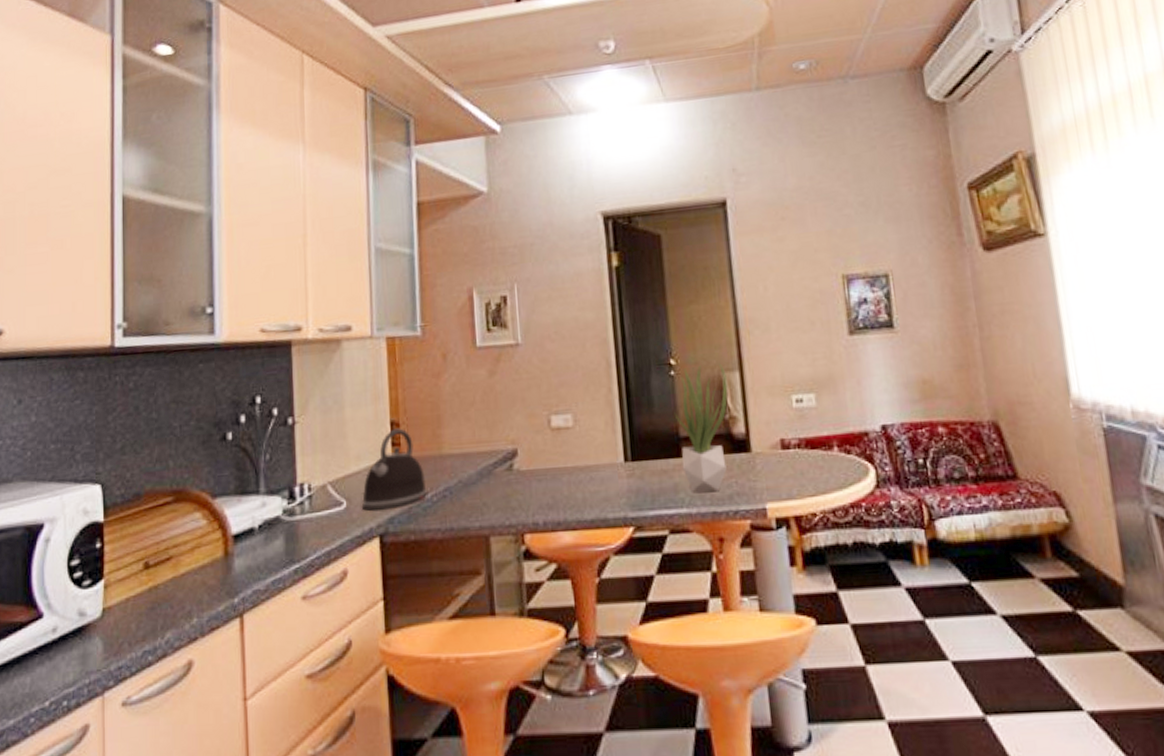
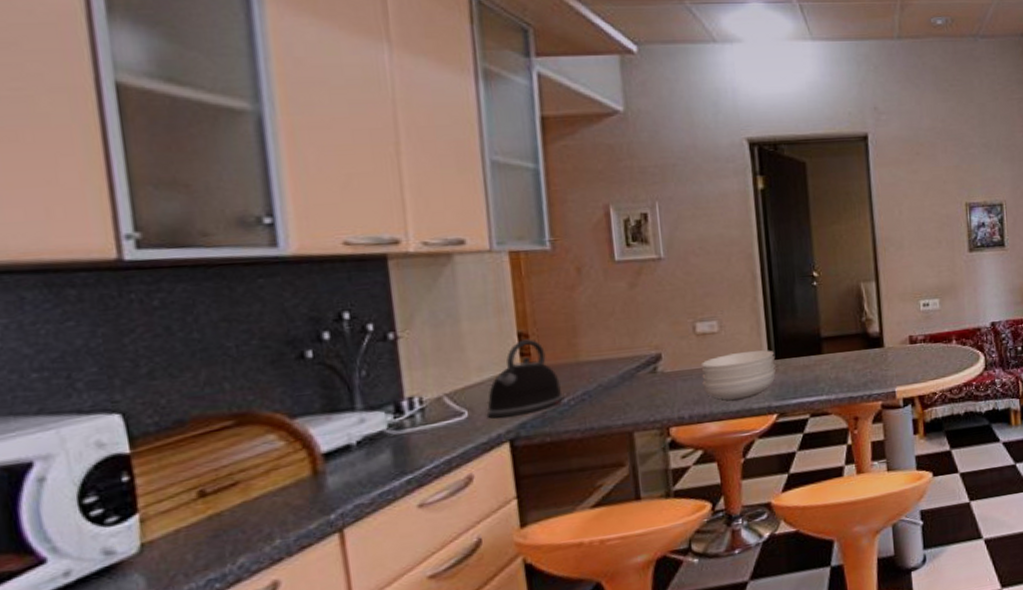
bowl: none [555,449,632,508] -> present [700,350,776,401]
potted plant: present [674,363,728,492] -> none [816,275,865,382]

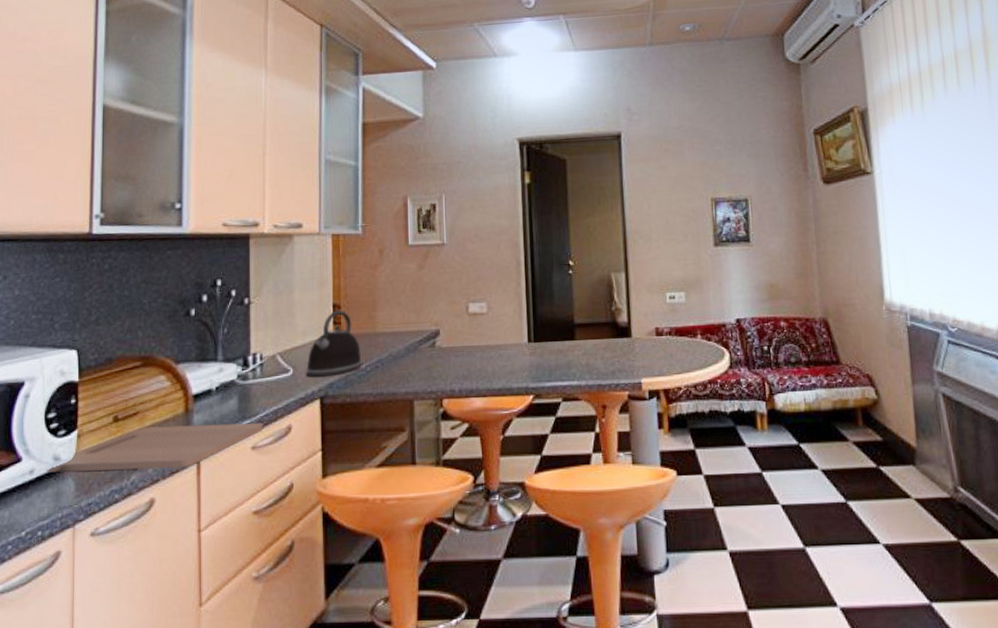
cutting board: none [91,475,433,571] -> present [46,422,263,472]
bowl: present [700,350,776,401] -> none [471,332,534,379]

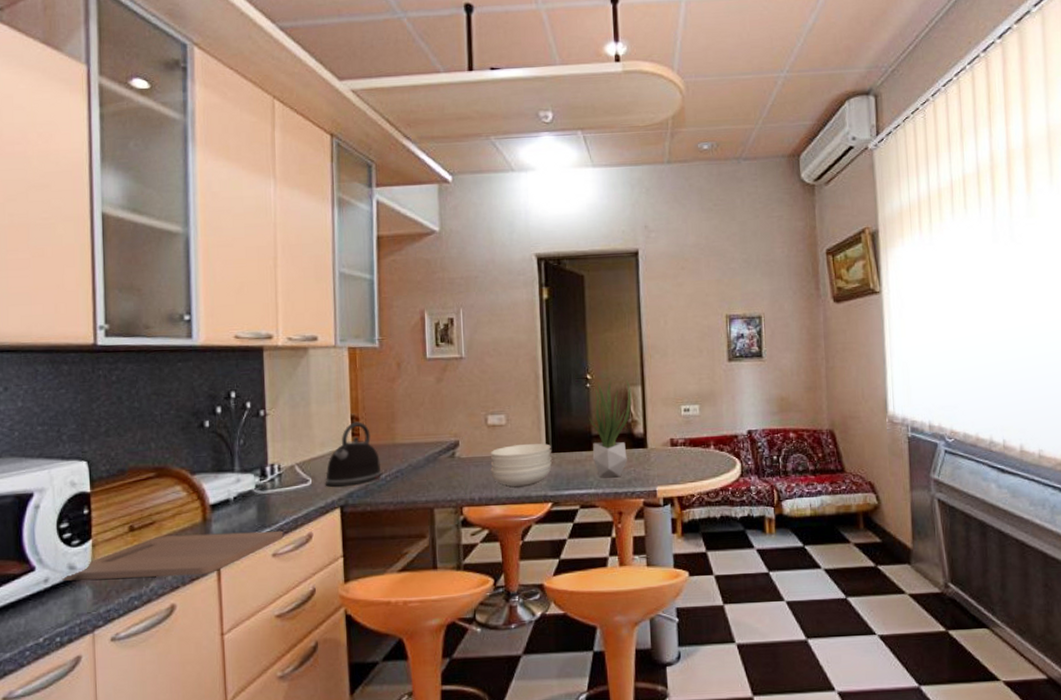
bowl: none [471,332,534,379] -> present [490,443,552,488]
potted plant: none [570,265,615,369] -> present [588,379,632,478]

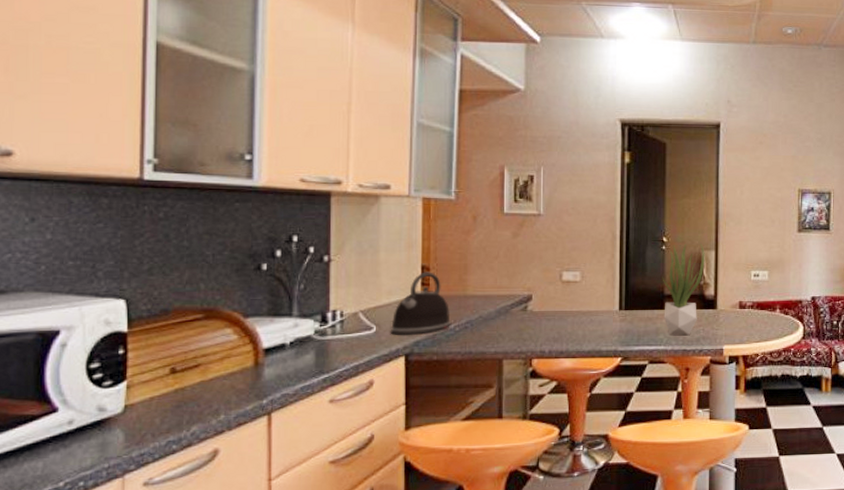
cutting board: present [61,530,284,581] -> none [88,377,343,423]
bowl: present [490,443,552,488] -> none [562,300,625,342]

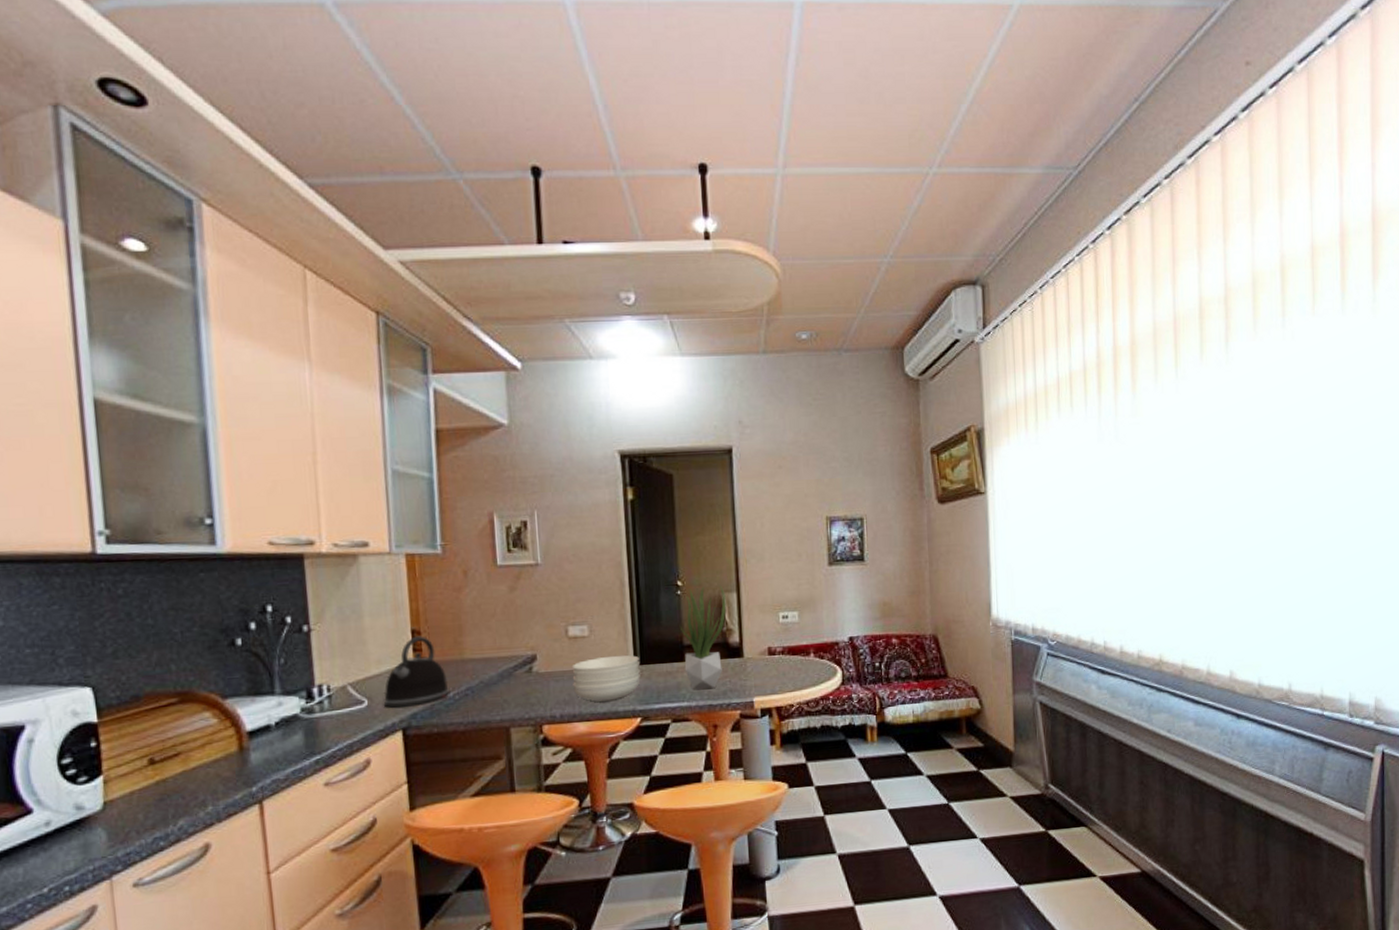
bowl: none [562,300,625,342] -> present [572,655,641,703]

